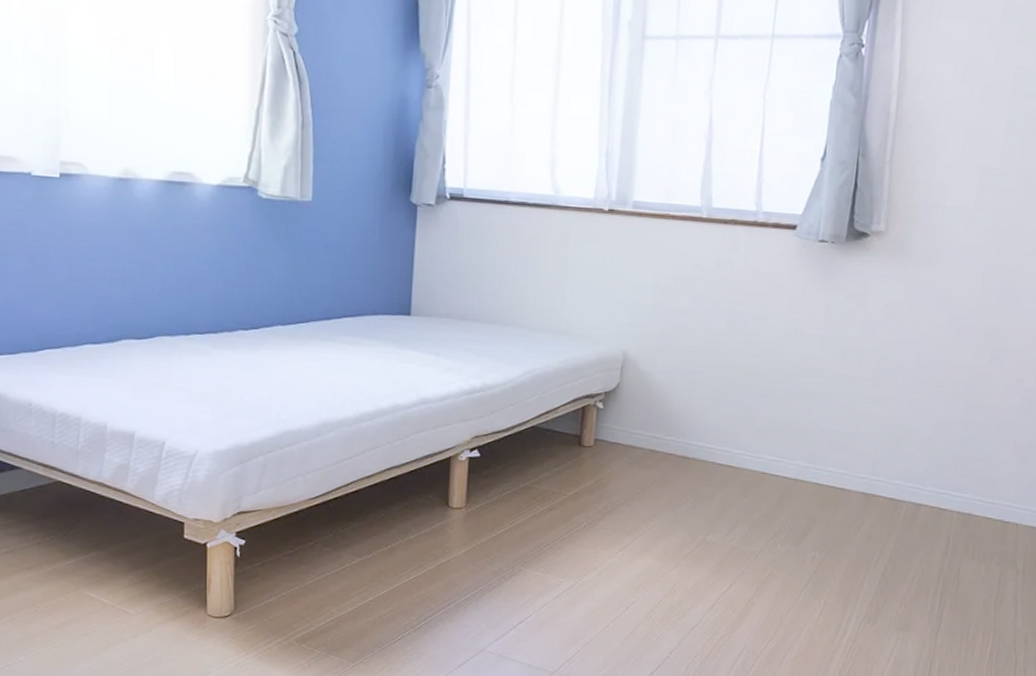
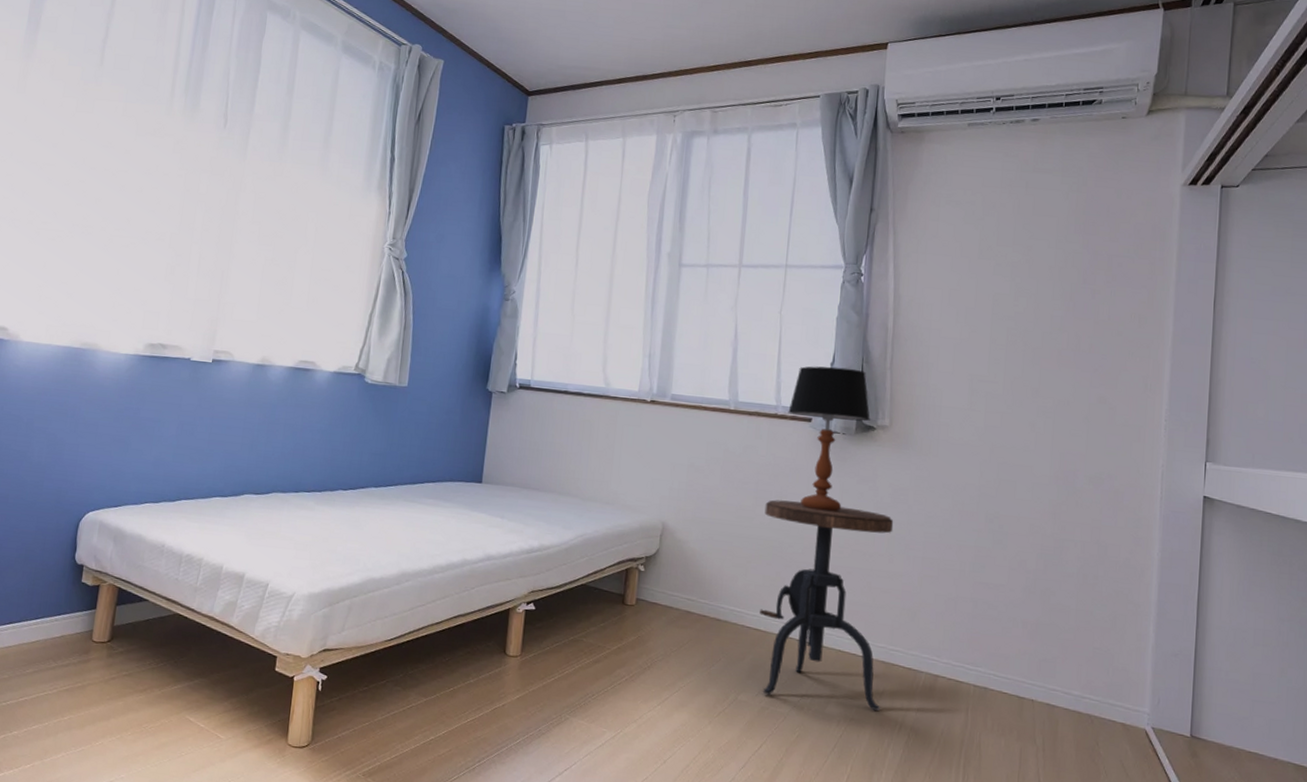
side table: none [732,321,884,543] -> present [760,499,894,711]
table lamp: none [769,162,864,333] -> present [788,366,870,512]

